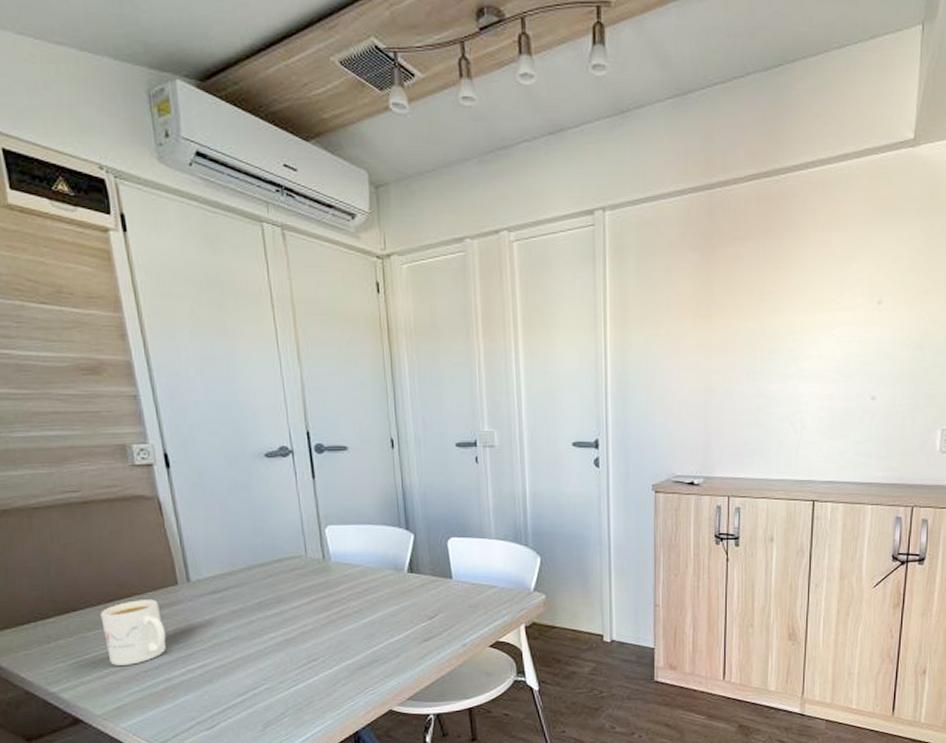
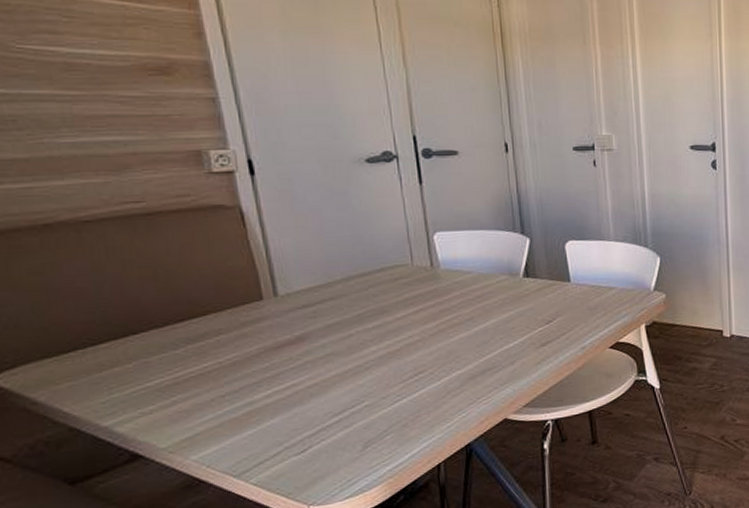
mug: present [100,599,166,666] -> none [167,317,248,392]

